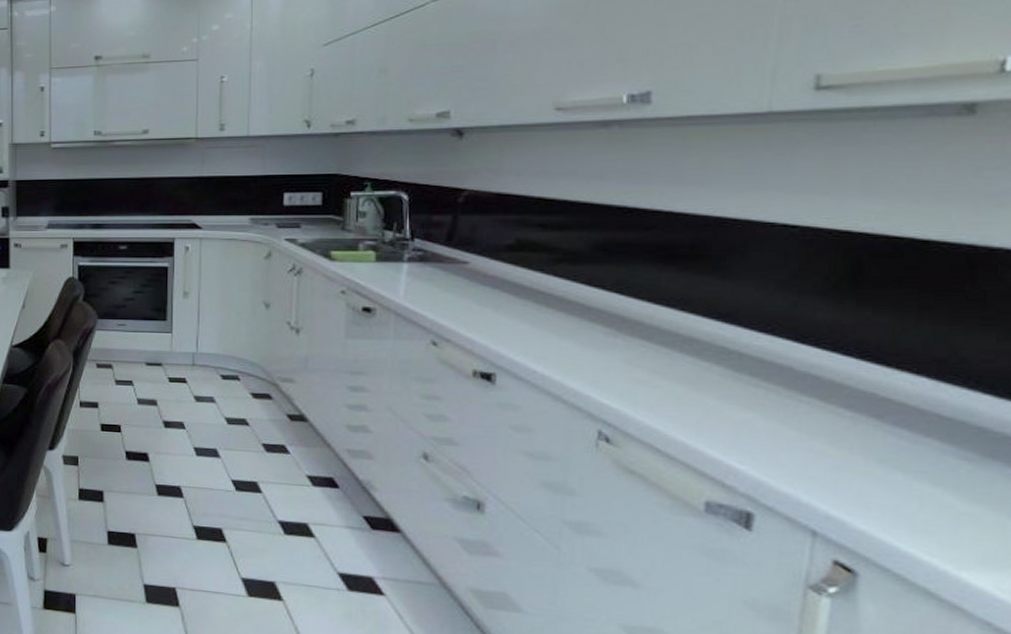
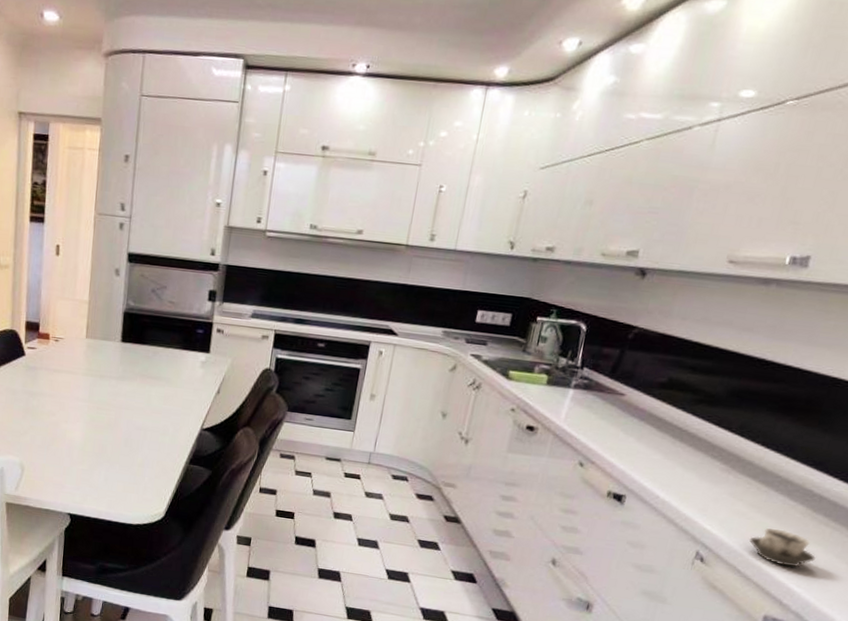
cup: none [661,395,753,440] -> present [748,528,816,568]

